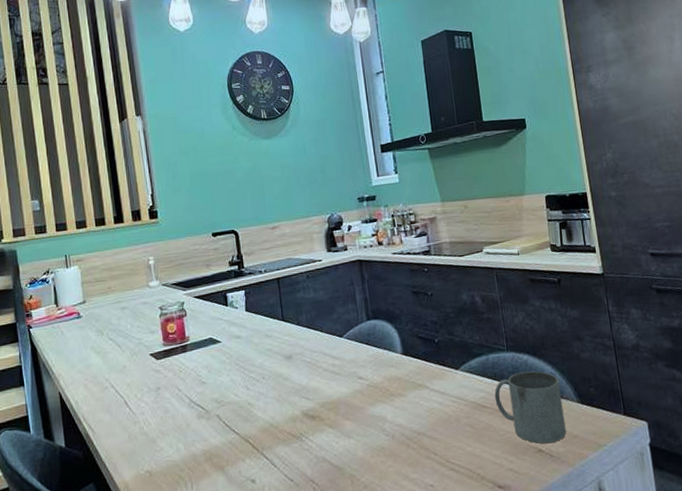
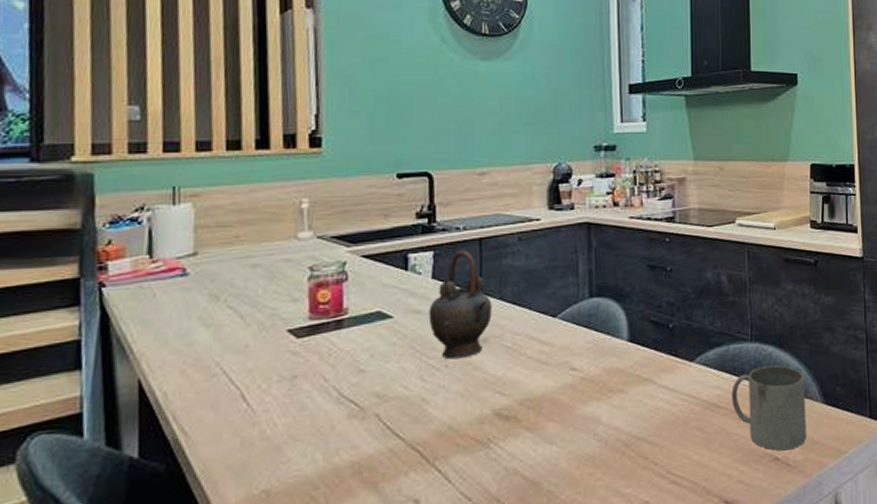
teapot: none [246,288,293,373] -> present [429,250,492,360]

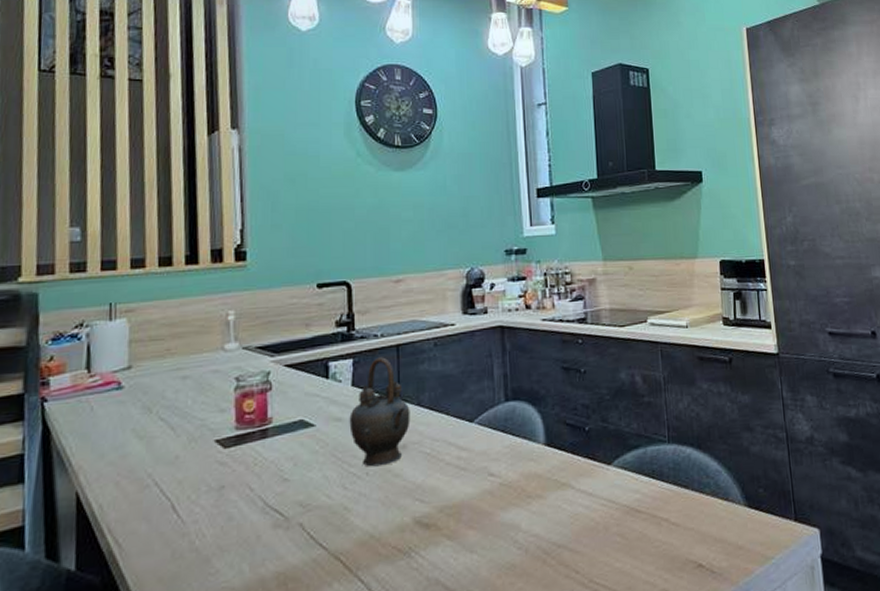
mug: present [731,365,807,451] -> none [651,467,731,557]

